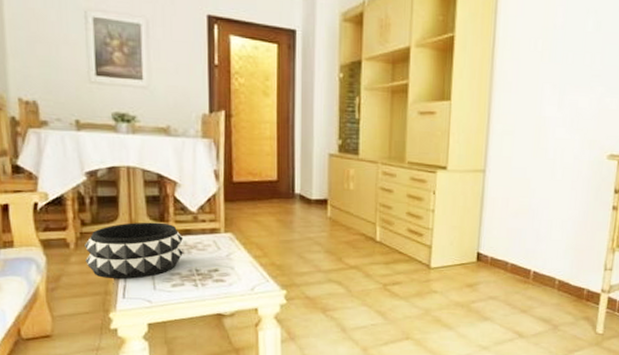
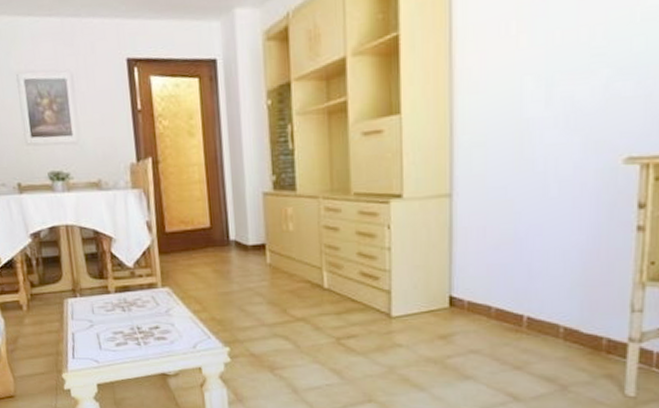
decorative bowl: present [85,222,183,280] -> none [35,280,124,340]

